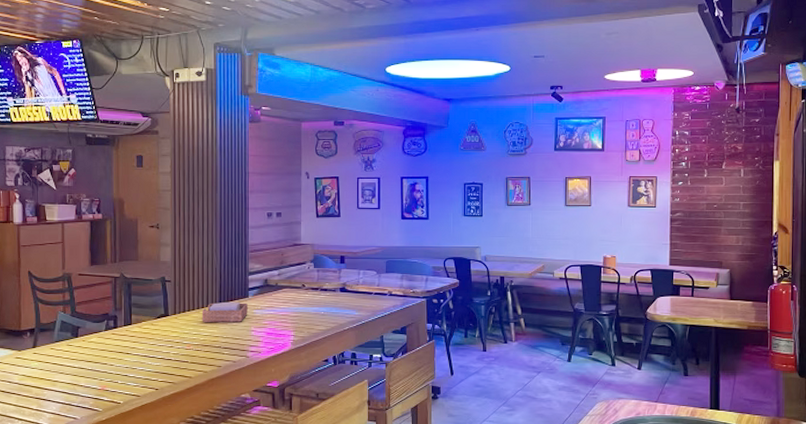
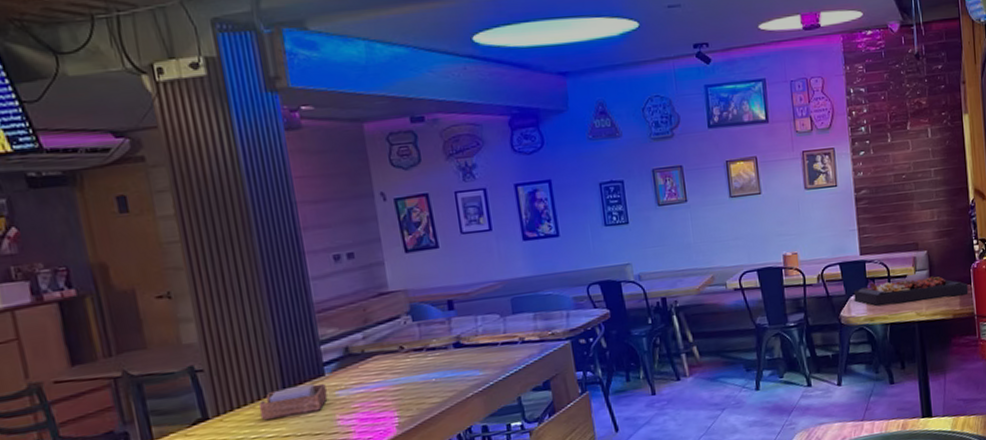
food platter: none [660,285,764,311] -> present [853,276,969,307]

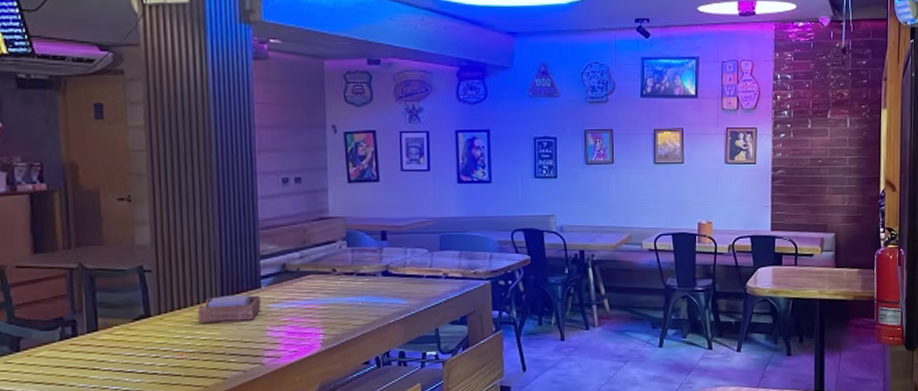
food platter: present [853,276,969,307] -> none [761,253,871,281]

